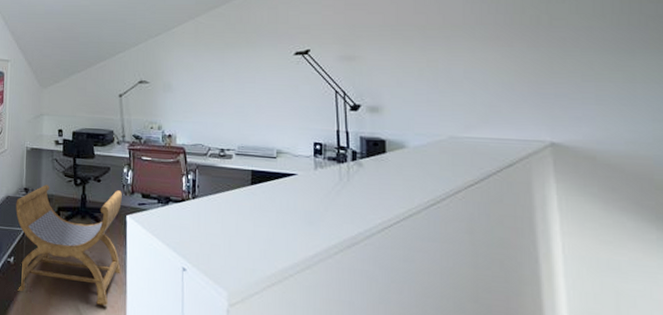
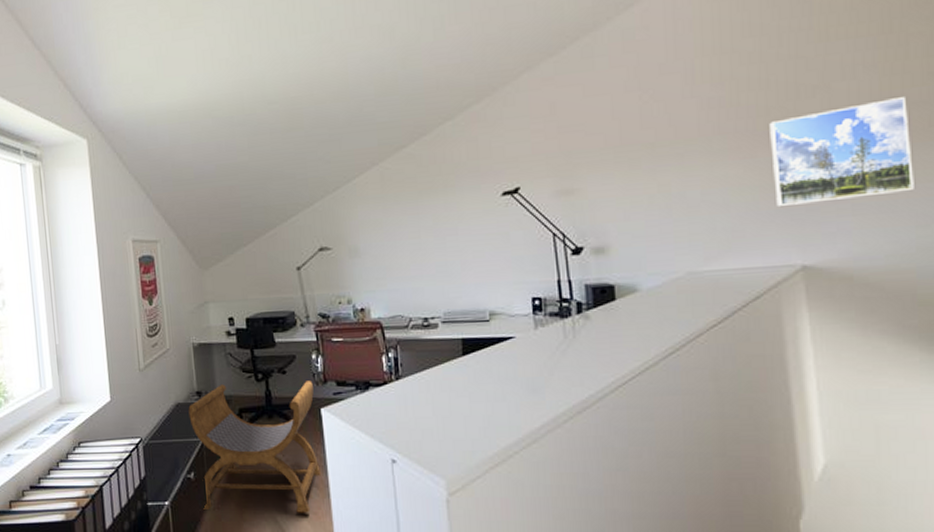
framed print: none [525,11,651,90] -> present [769,97,914,206]

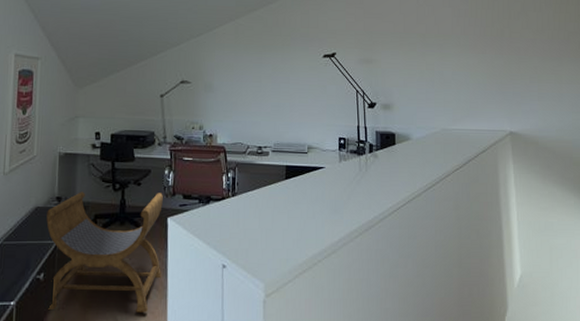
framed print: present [769,97,914,206] -> none [493,27,571,89]

